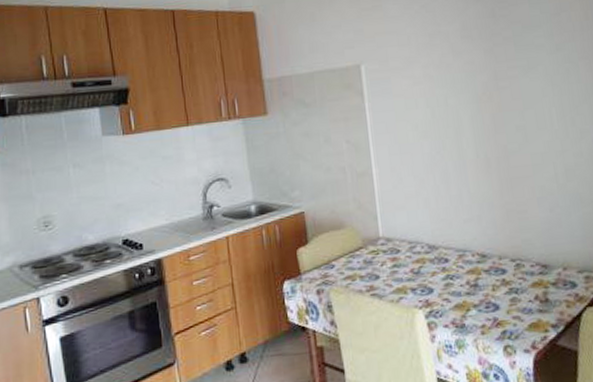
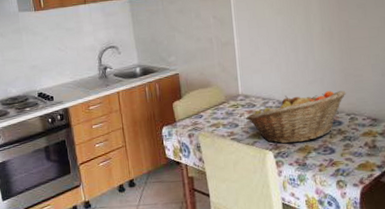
fruit basket: none [388,230,509,300] -> present [246,90,346,144]

